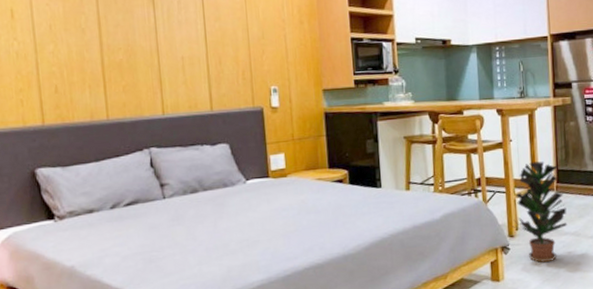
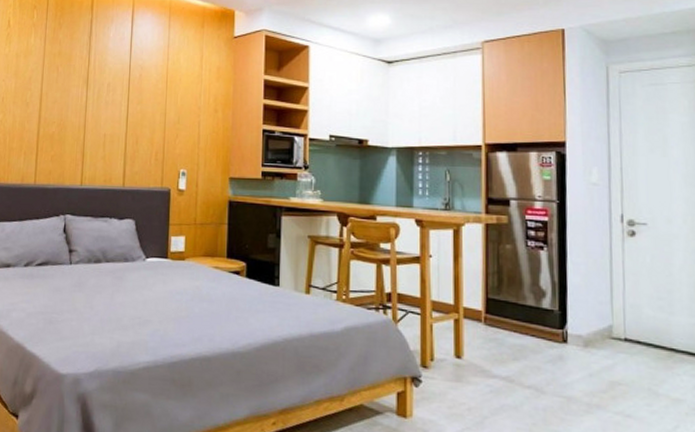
potted plant: present [511,161,568,263] -> none [425,284,497,408]

